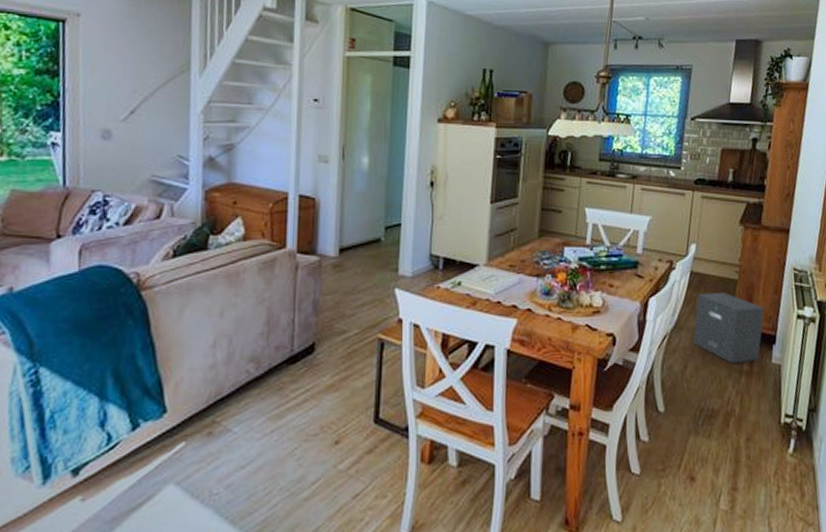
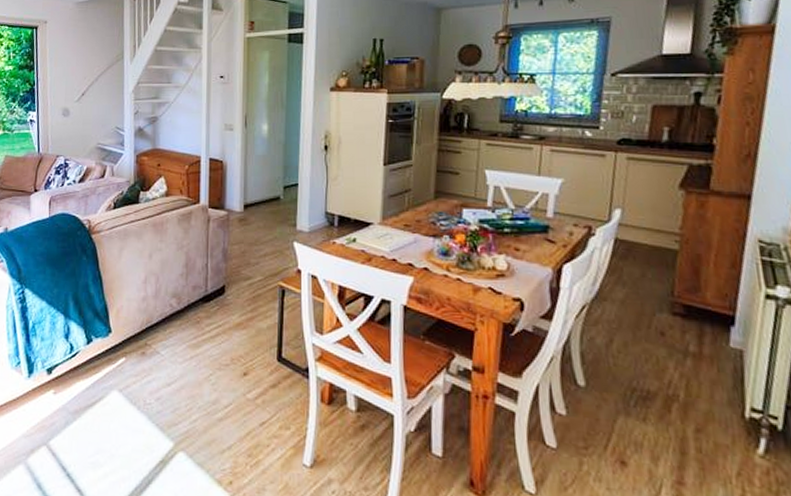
speaker: present [693,293,765,364] -> none [619,263,718,344]

